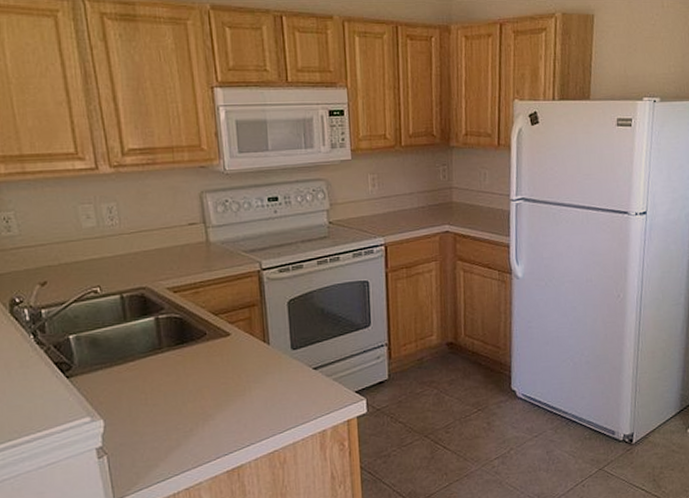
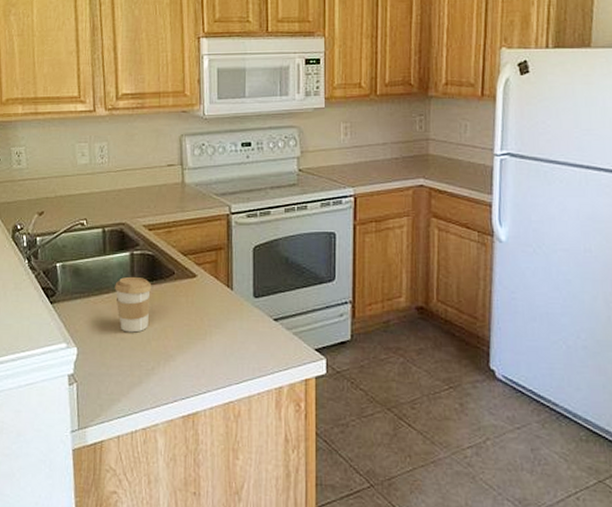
coffee cup: none [140,341,183,398] -> present [115,276,152,333]

